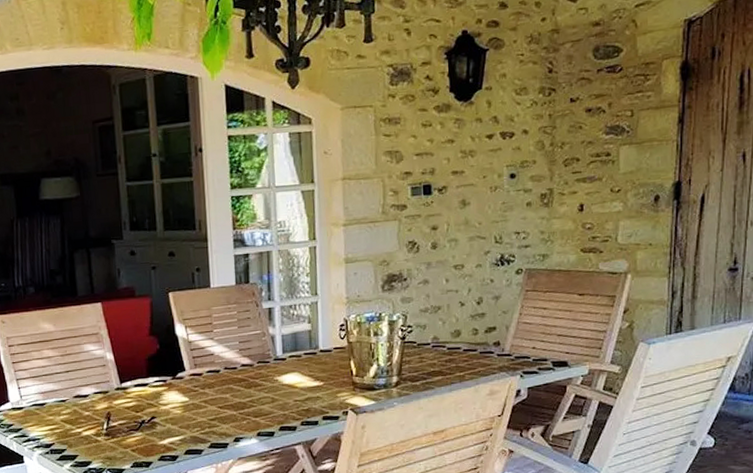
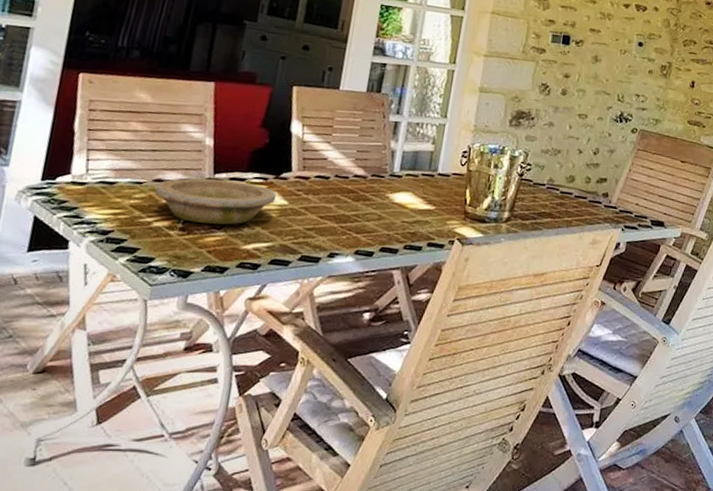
bowl: none [77,386,177,428] -> present [155,178,276,225]

